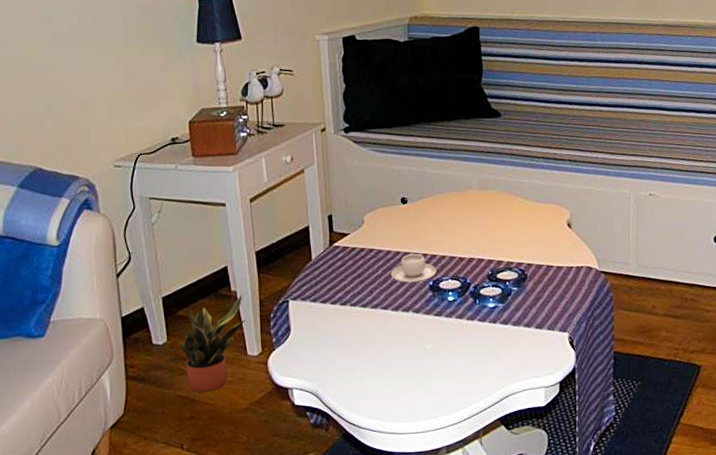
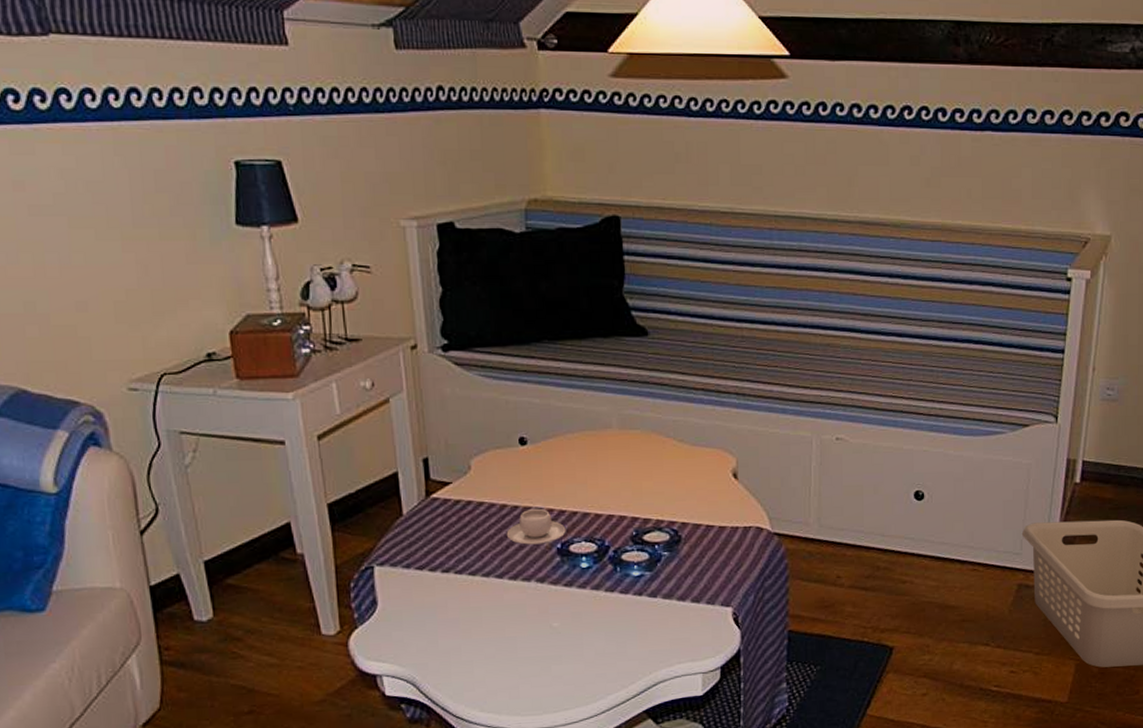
potted plant: present [179,294,246,392] -> none [230,558,318,680]

